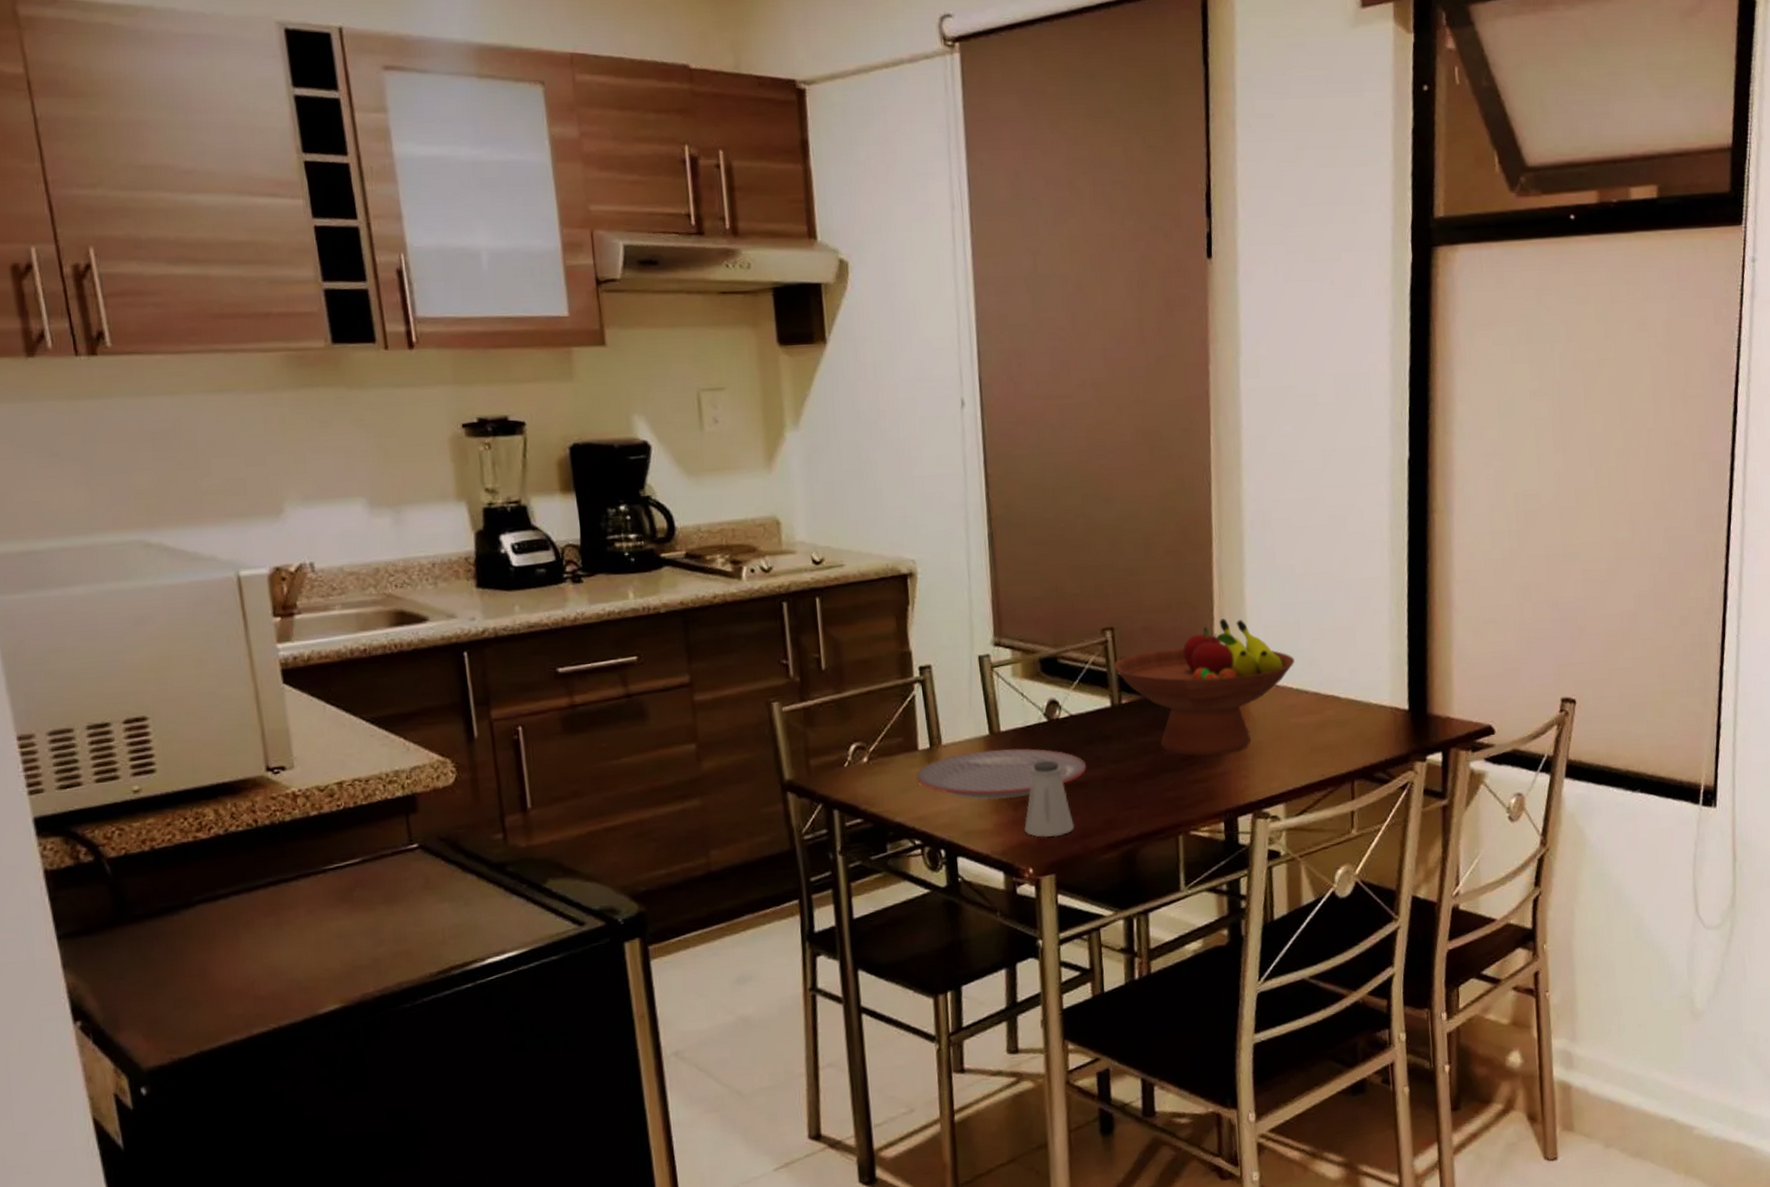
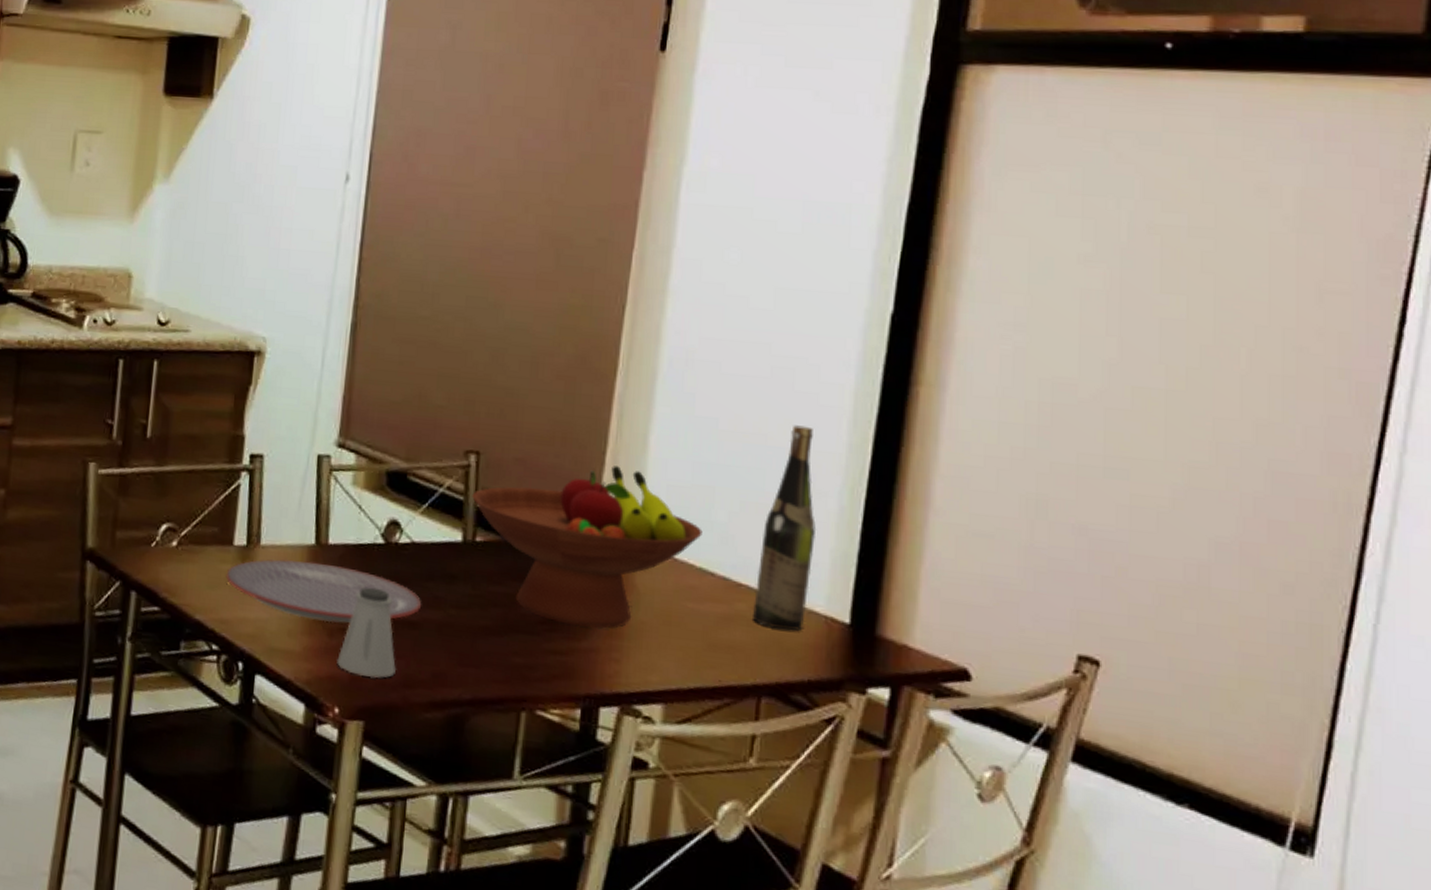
wine bottle: none [1338,560,1377,725] -> present [753,425,817,632]

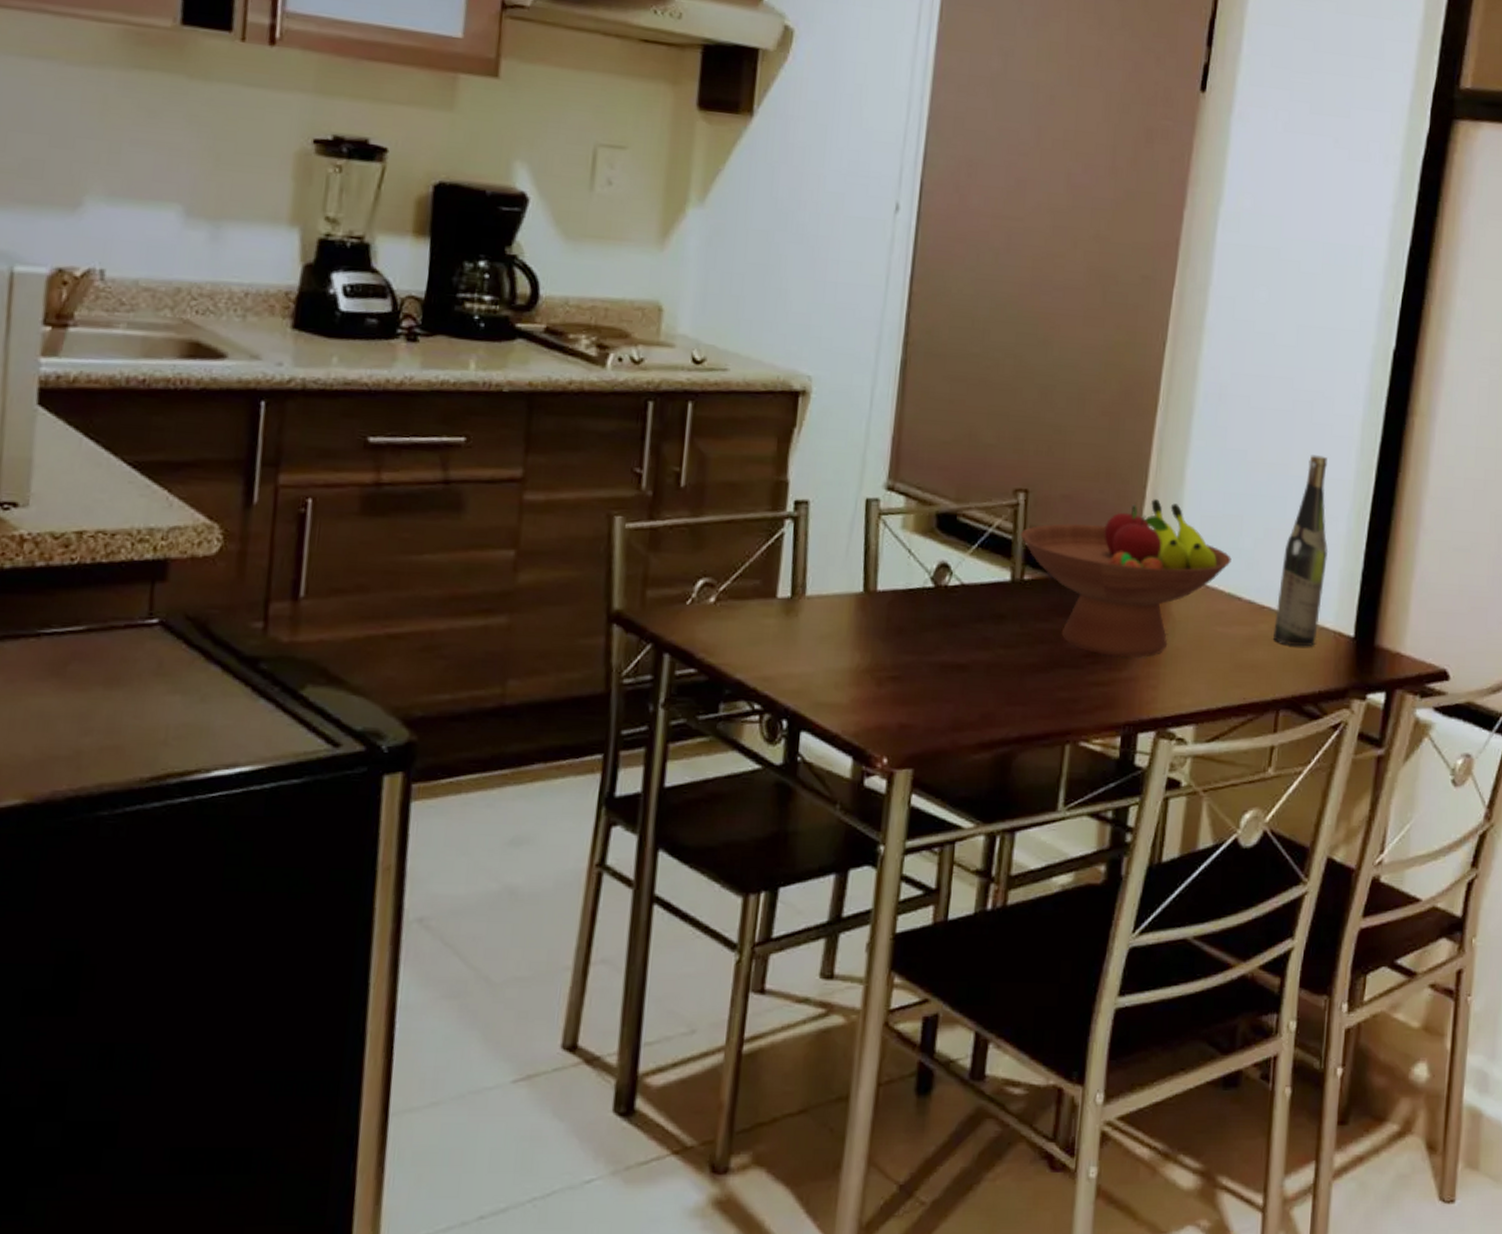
plate: present [225,559,422,624] -> none [768,609,971,672]
saltshaker: present [337,587,397,679] -> none [885,632,946,725]

